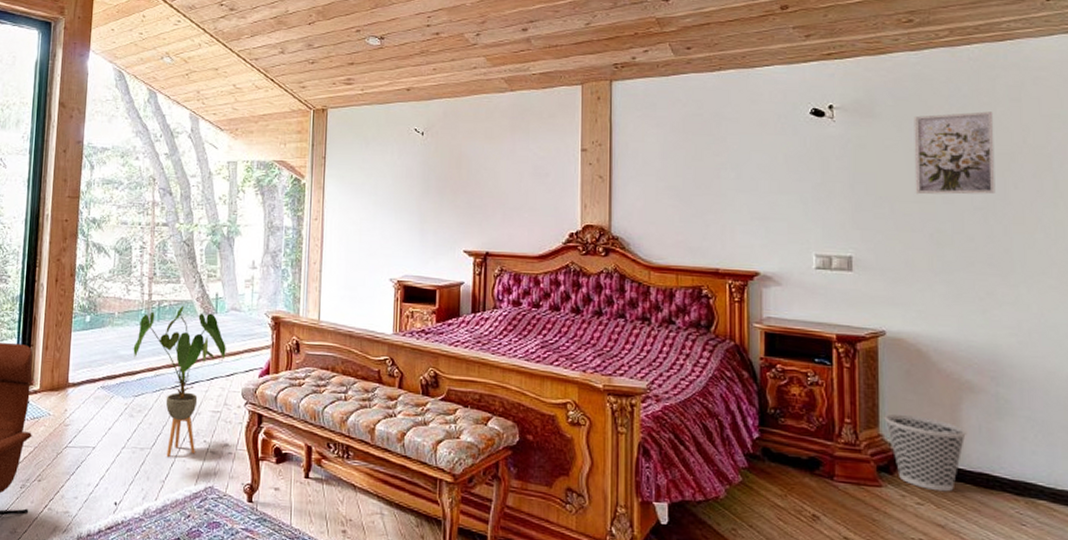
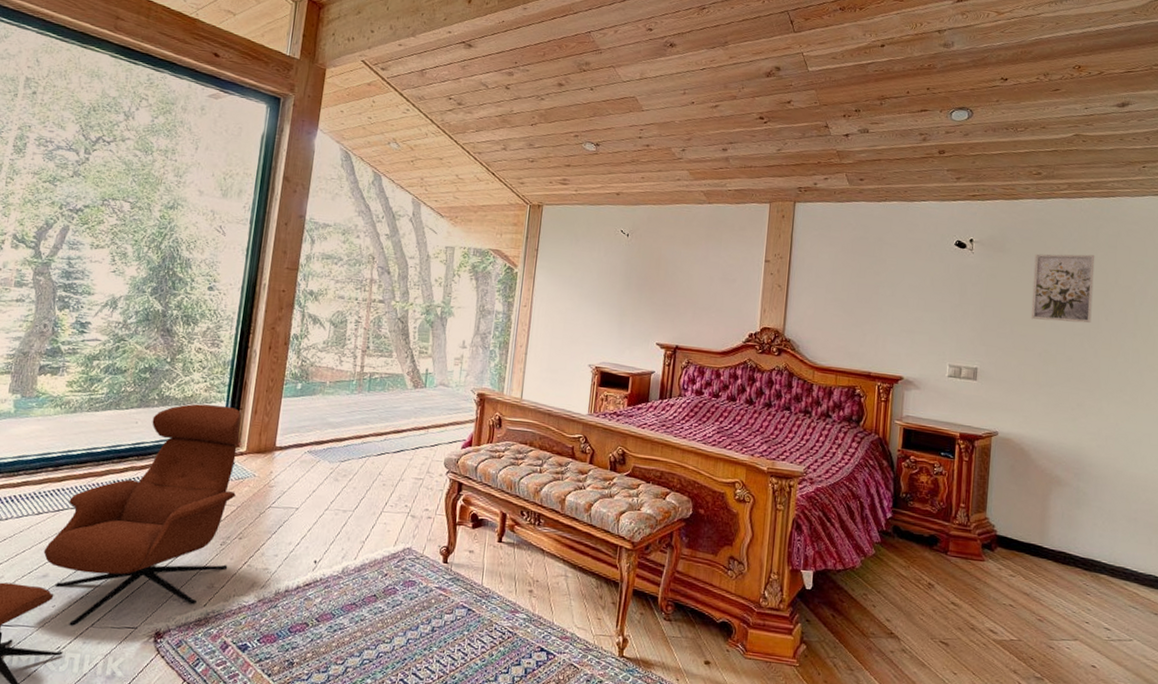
house plant: present [133,306,226,457] -> none [342,379,433,519]
wastebasket: present [884,413,968,492] -> none [991,500,1053,567]

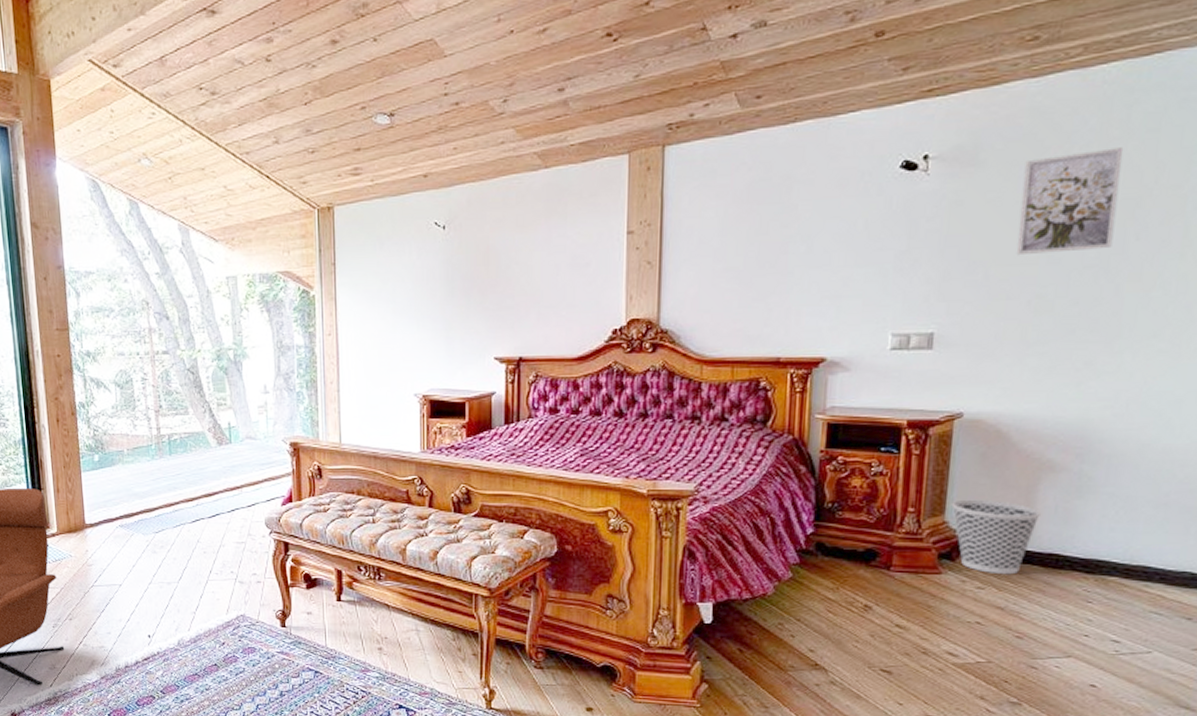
wastebasket: none [991,500,1053,567] -> present [951,499,1042,575]

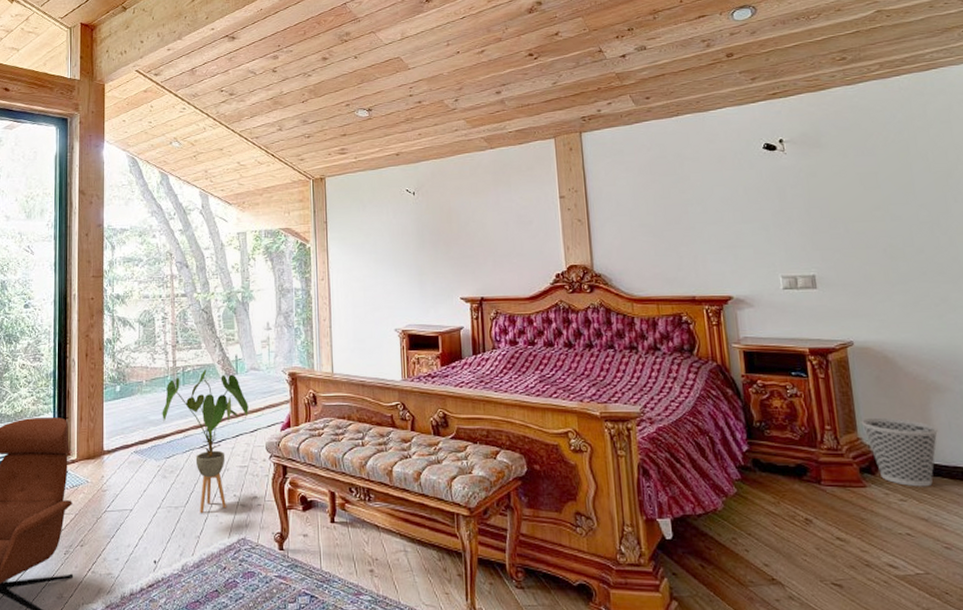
house plant: none [147,438,245,589] -> present [162,370,249,513]
wall art: present [1016,147,1124,256] -> none [856,134,938,214]

